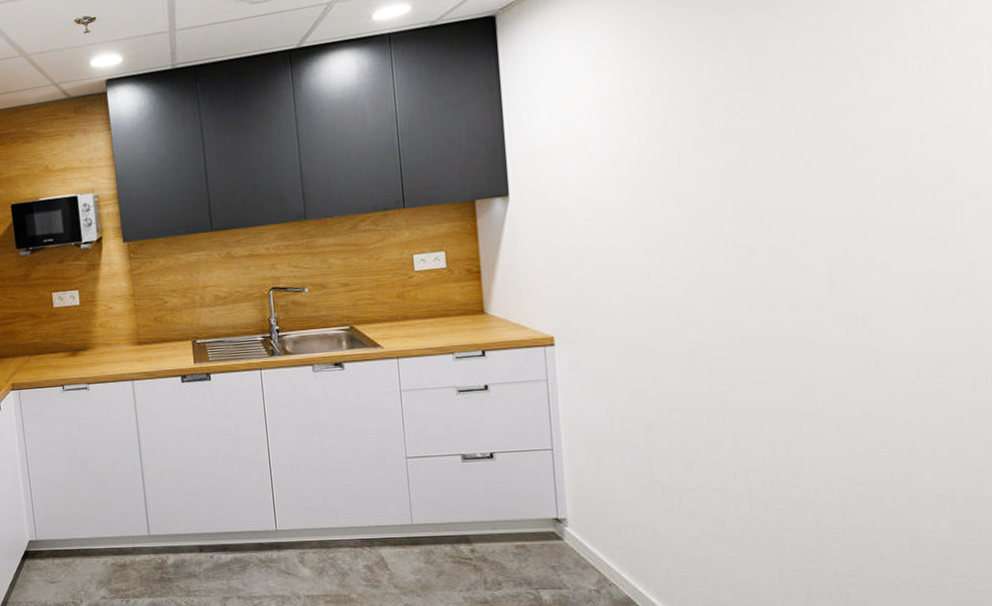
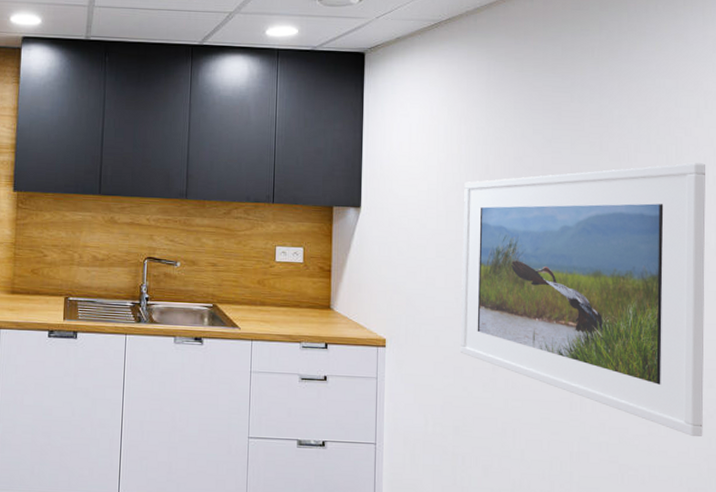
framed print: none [637,62,983,400] -> present [460,163,706,437]

